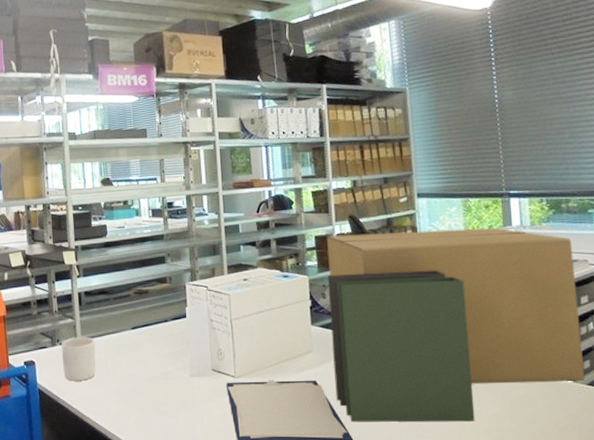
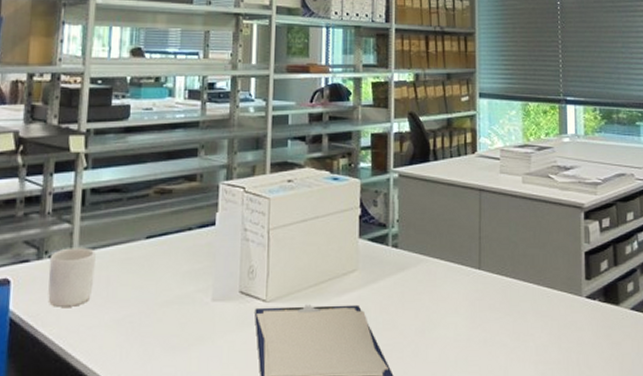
box: present [327,227,585,383] -> none [383,134,629,308]
binder: present [327,270,475,422] -> none [379,178,523,357]

